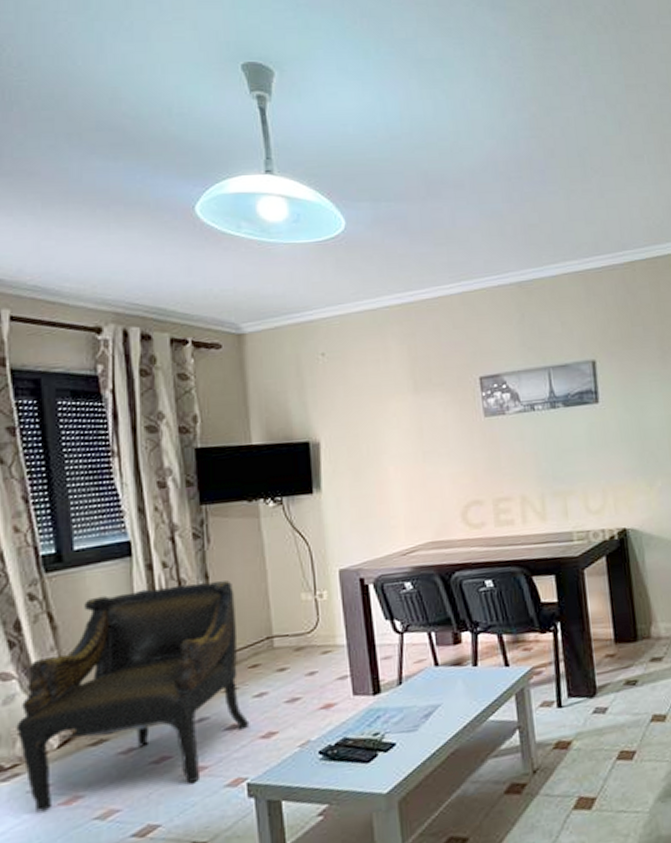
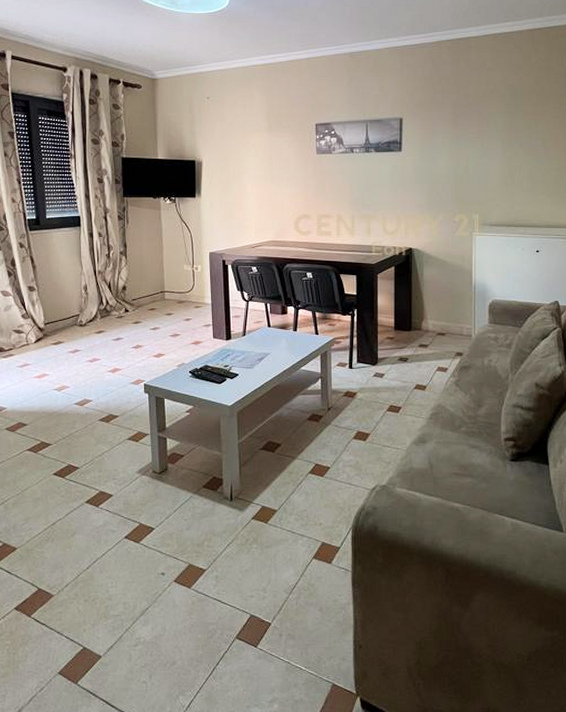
armchair: present [16,581,250,813] -> none [12,249,148,380]

